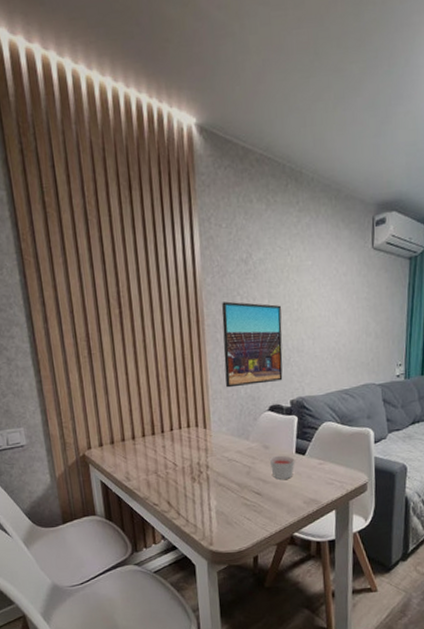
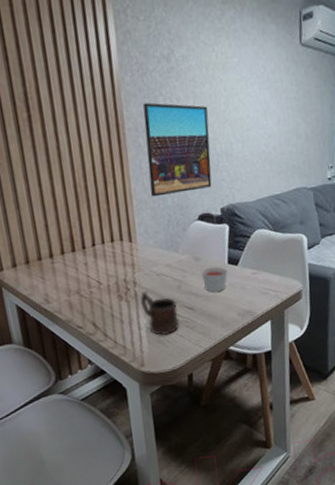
mug: none [211,475,248,518] -> present [140,292,180,335]

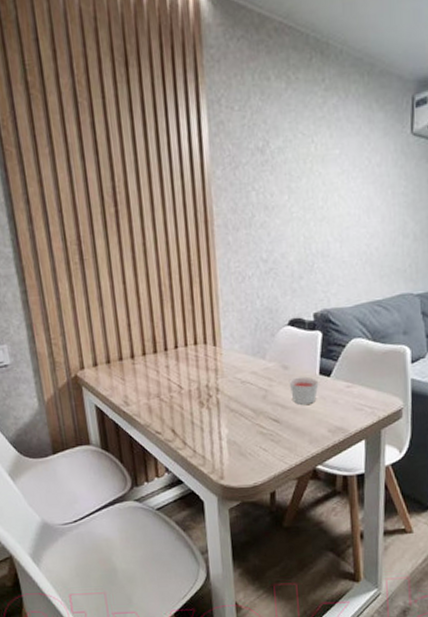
mug: present [140,292,180,335] -> none [222,400,264,448]
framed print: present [143,102,212,197] -> none [234,197,305,299]

